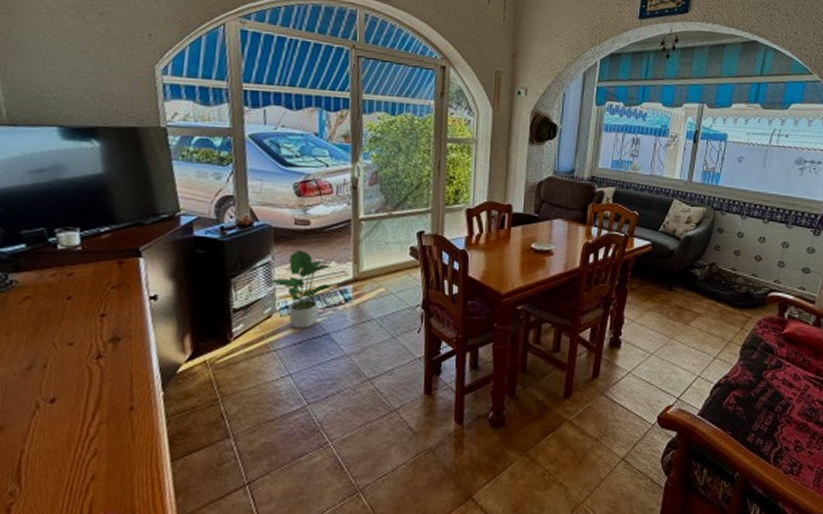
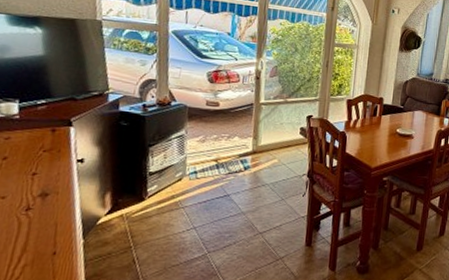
potted plant: present [268,249,331,329] -> none [180,125,234,190]

